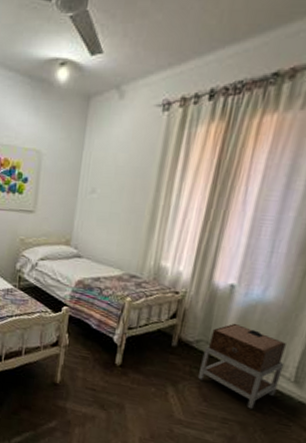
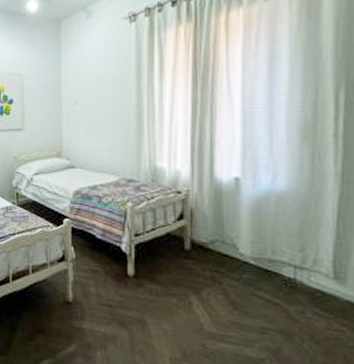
nightstand: present [198,323,286,409] -> none [221,218,317,315]

